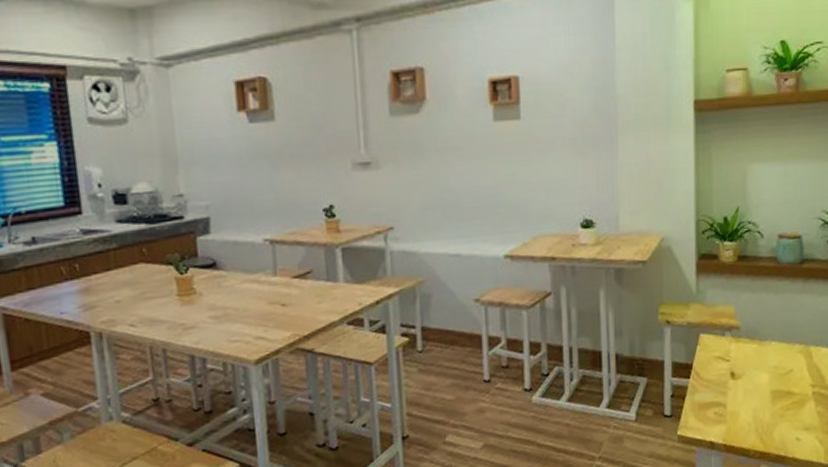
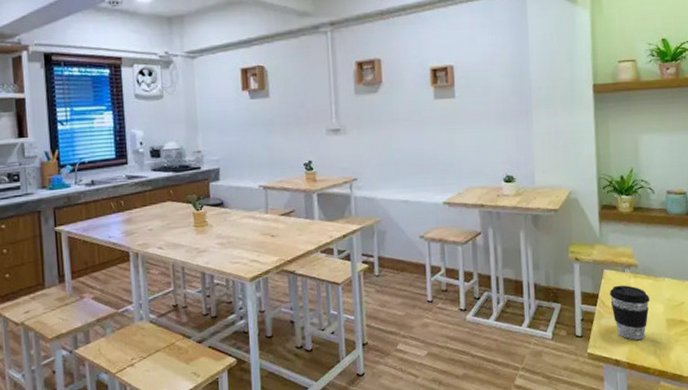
coffee cup: none [706,351,754,418] -> present [610,285,650,341]

